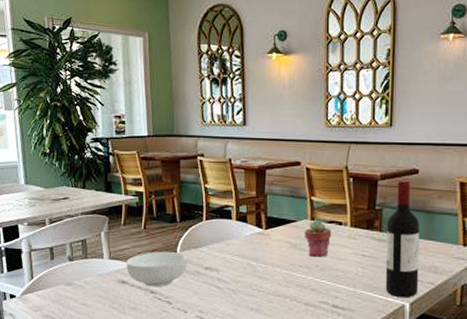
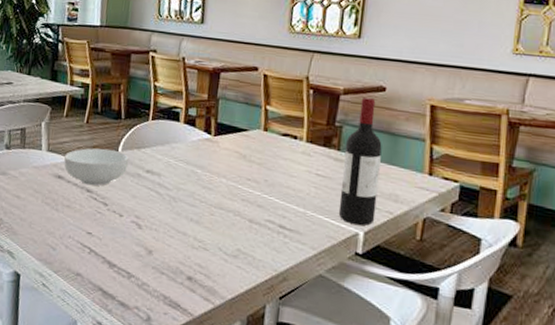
potted succulent: present [304,219,332,257] -> none [255,131,286,172]

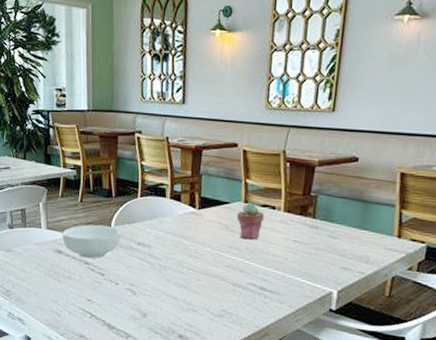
potted succulent: none [255,131,286,172] -> present [236,202,265,240]
wine bottle: present [338,97,382,226] -> none [314,167,355,286]

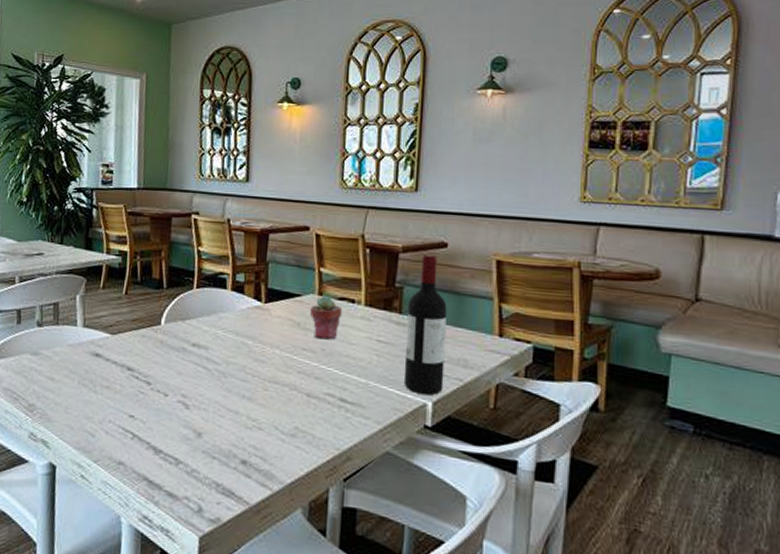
cereal bowl: present [62,224,122,259] -> none [102,321,173,364]
wine bottle: none [314,167,355,286] -> present [403,254,447,396]

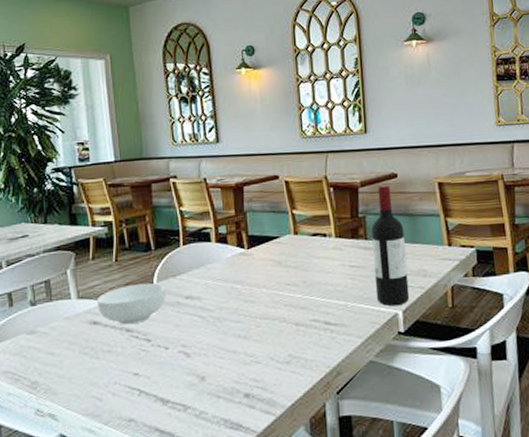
cereal bowl: none [102,321,173,364] -> present [97,283,166,325]
potted succulent: present [309,295,343,340] -> none [288,233,317,273]

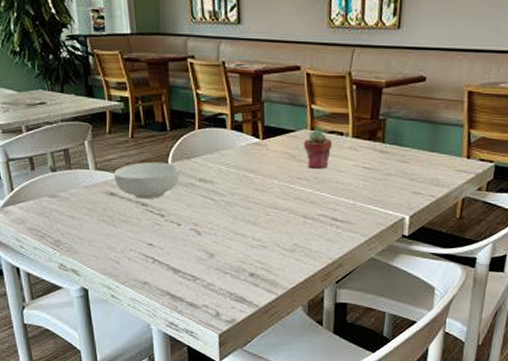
potted succulent: none [288,233,317,273] -> present [303,129,333,169]
wine bottle: present [371,185,410,306] -> none [385,88,424,211]

